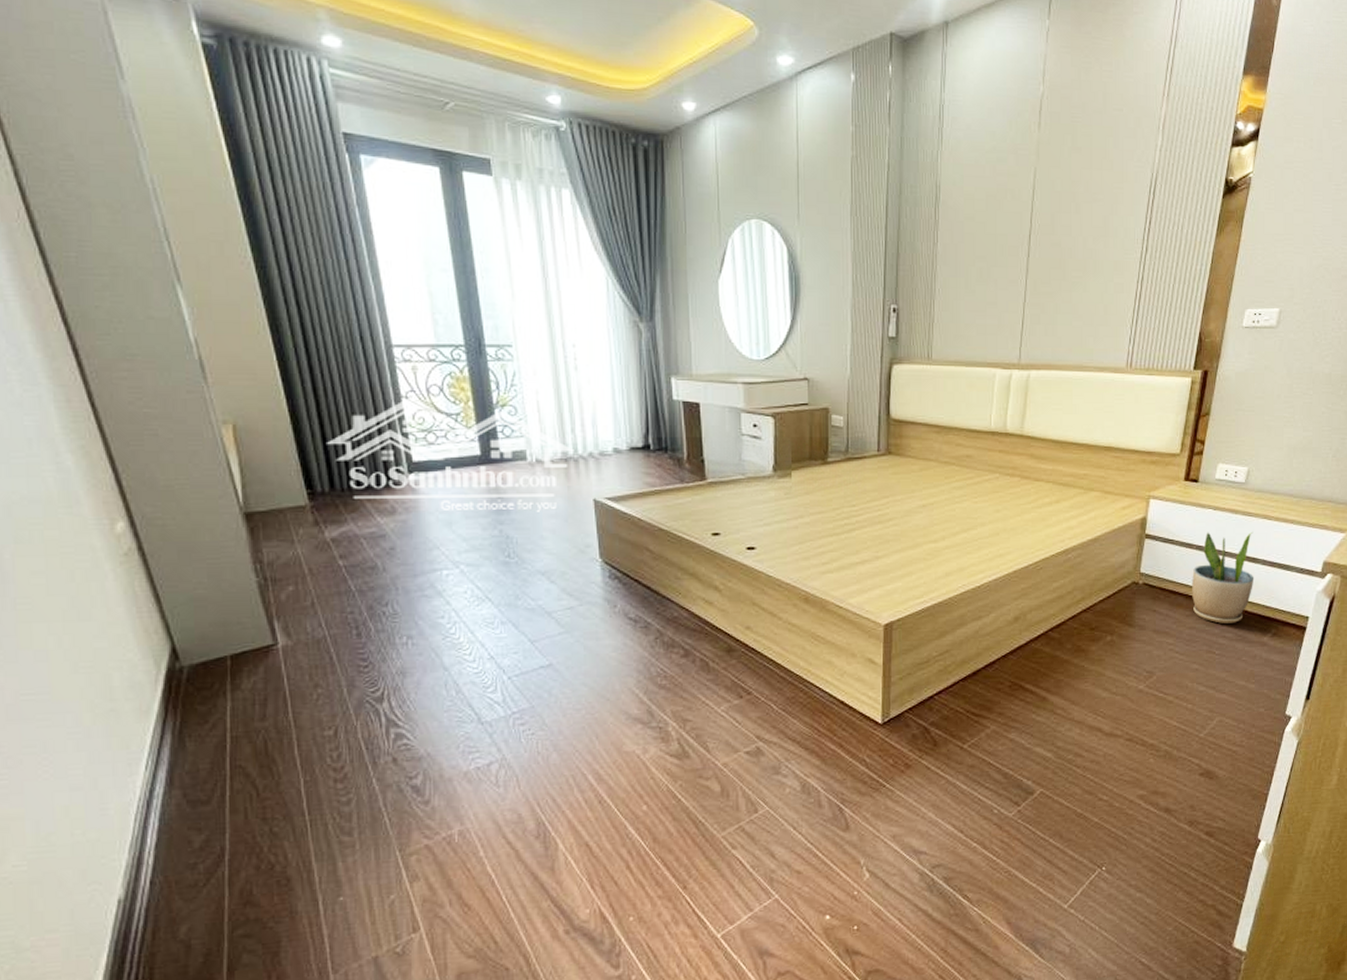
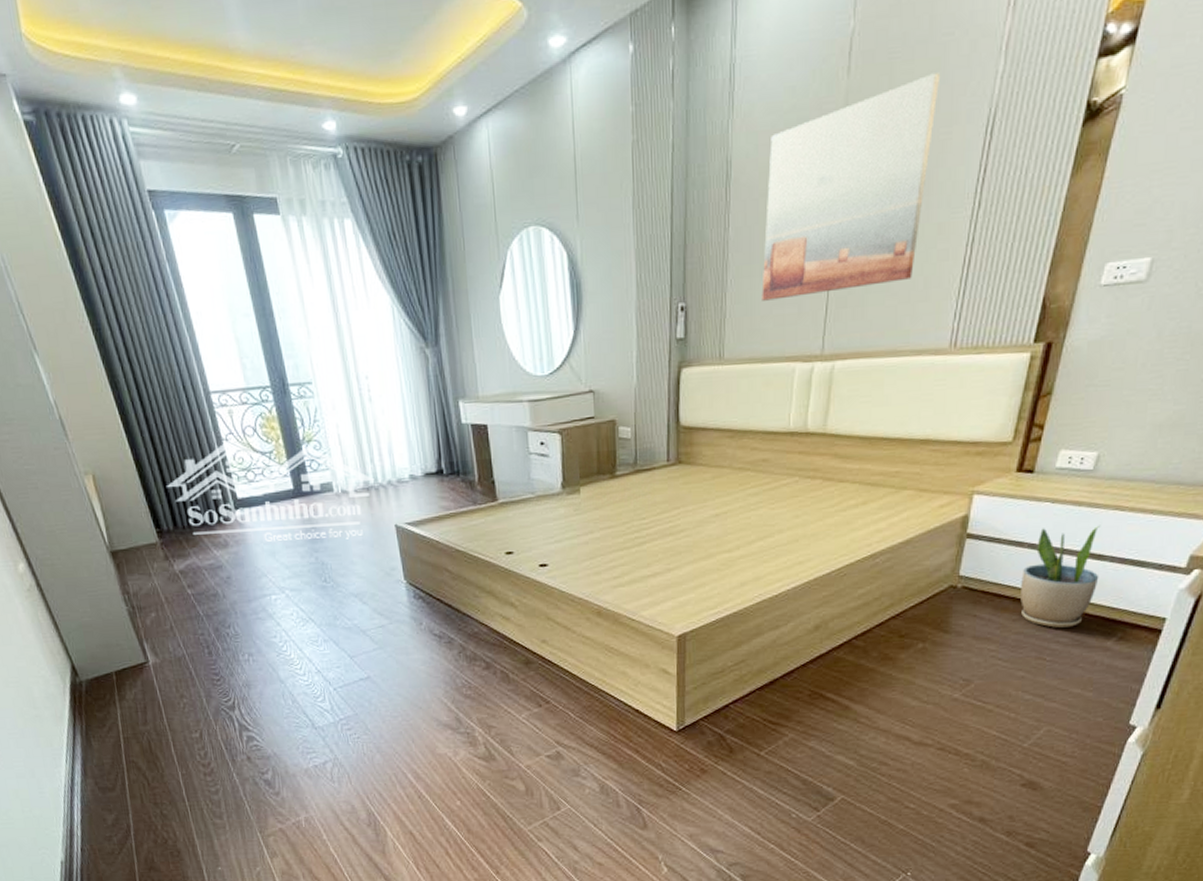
wall art: none [966,138,1113,311] -> present [762,73,941,301]

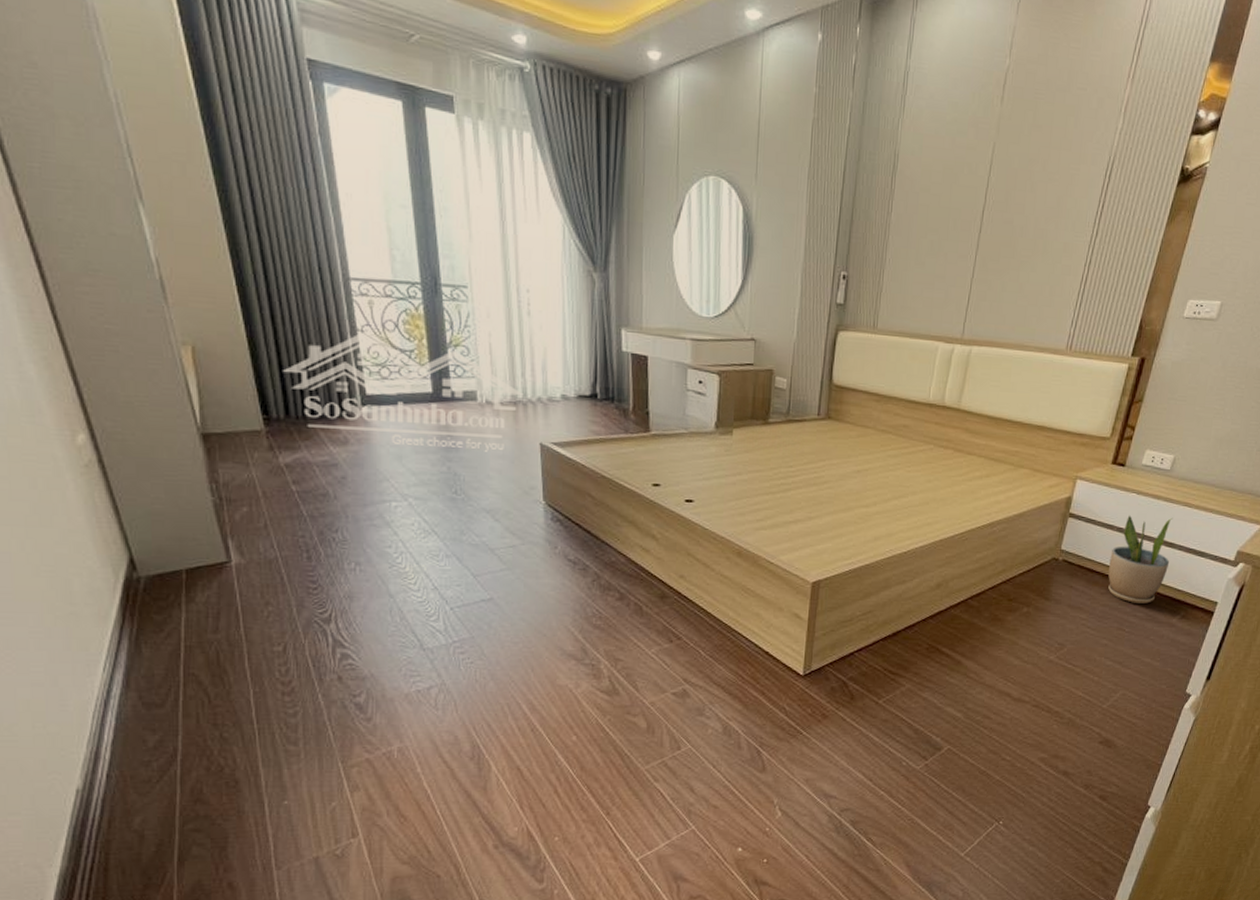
wall art: present [762,73,941,301] -> none [914,118,1074,286]

